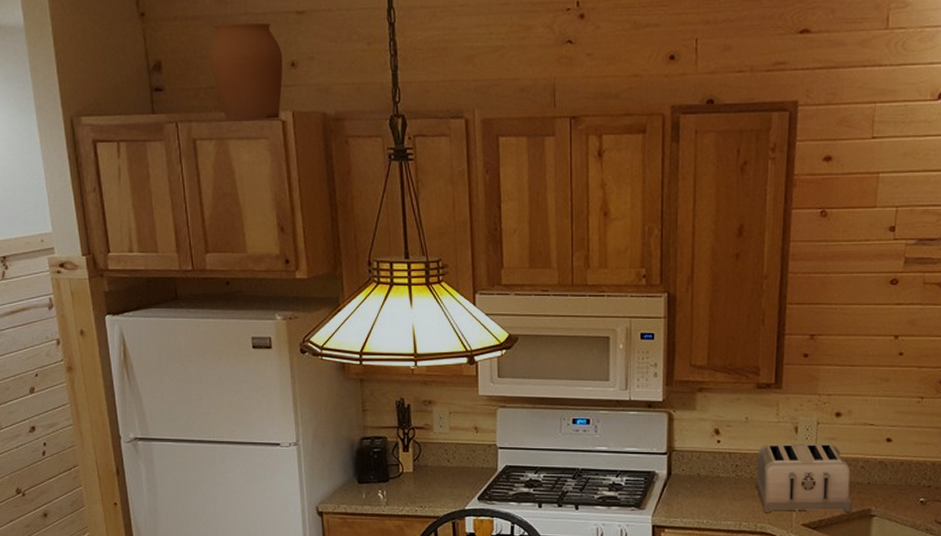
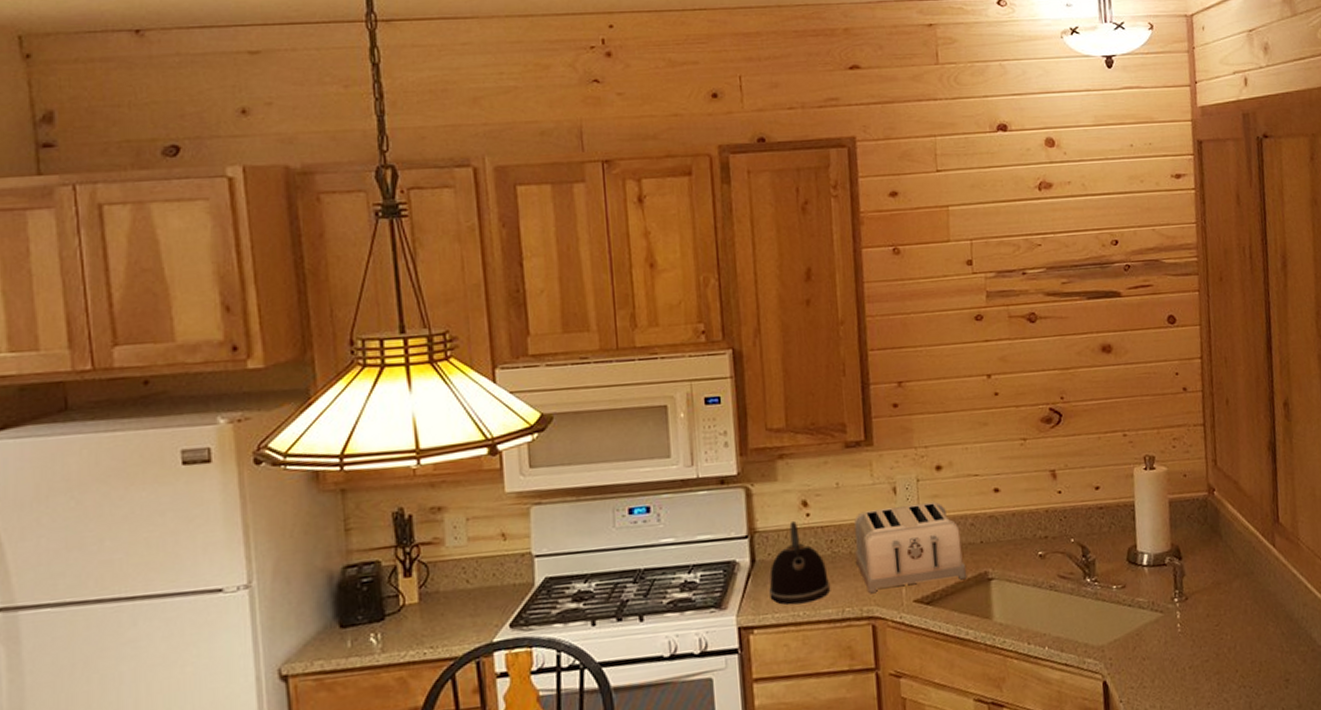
vase: present [208,22,283,120] -> none [123,64,230,180]
kettle: none [680,444,732,514] -> present [769,520,831,605]

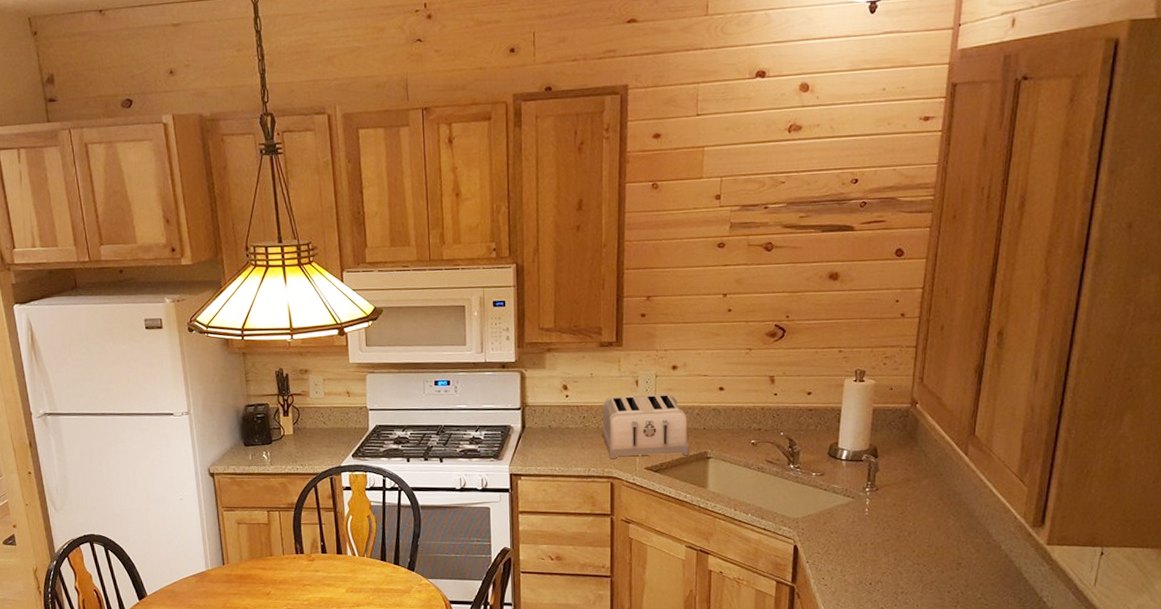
kettle: present [769,520,831,605] -> none [534,399,581,462]

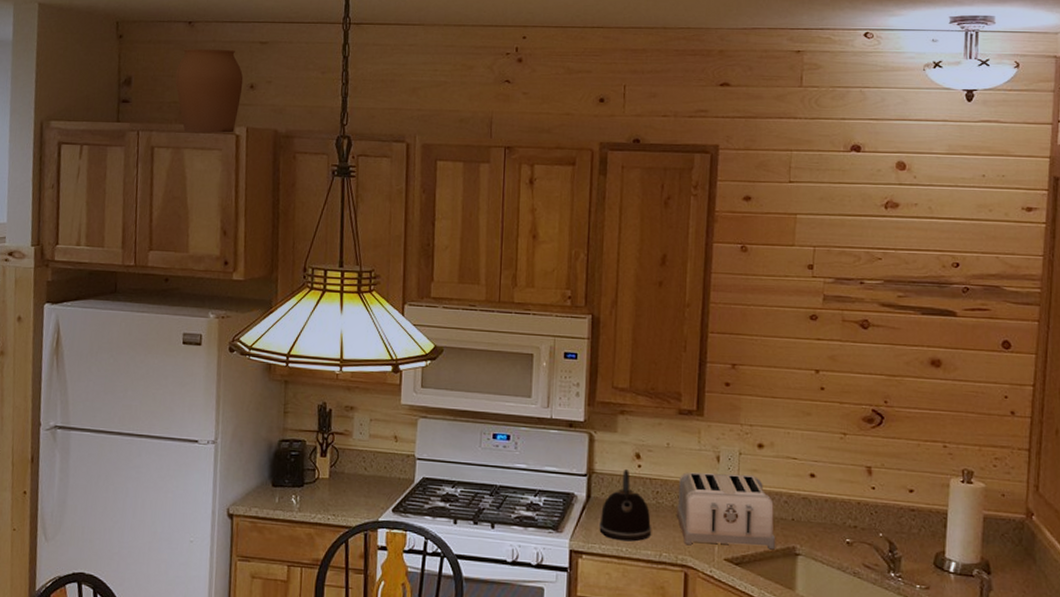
vase: none [95,35,163,125] -> present [175,48,244,133]
kettle: none [534,399,581,462] -> present [599,468,652,541]

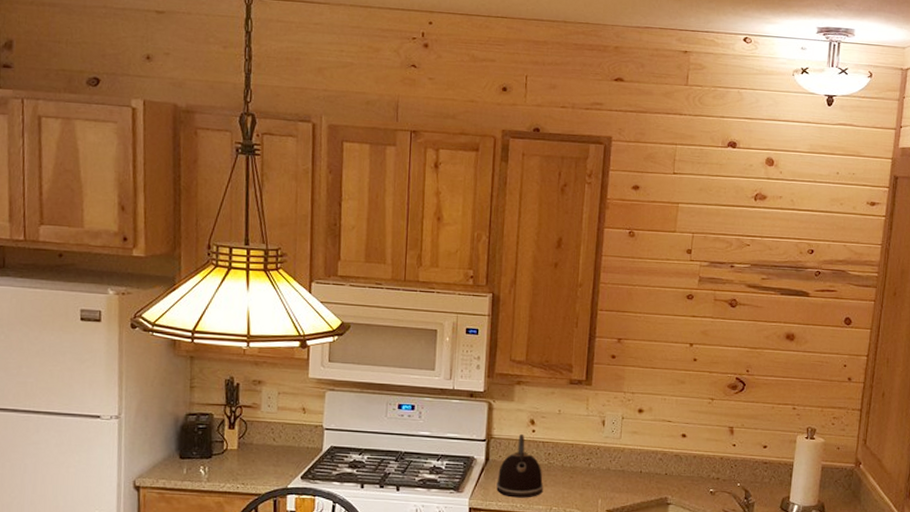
vase: present [175,48,244,133] -> none [62,12,139,106]
toaster: present [676,472,776,550] -> none [565,435,651,501]

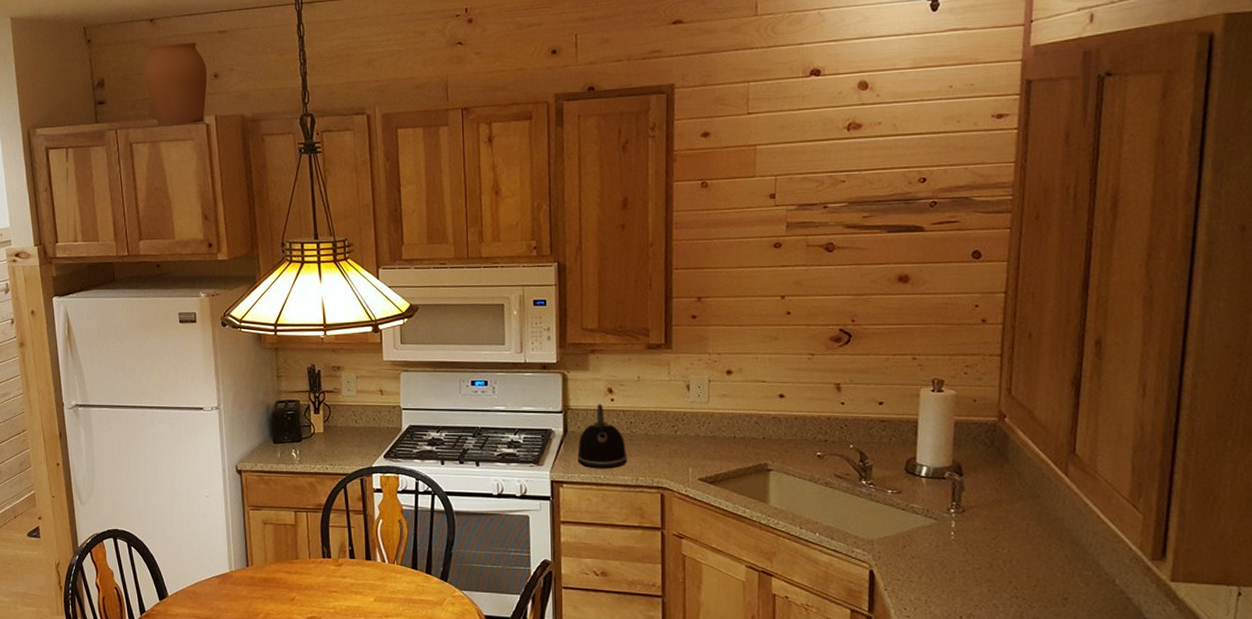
vase: none [62,12,139,106] -> present [144,42,207,126]

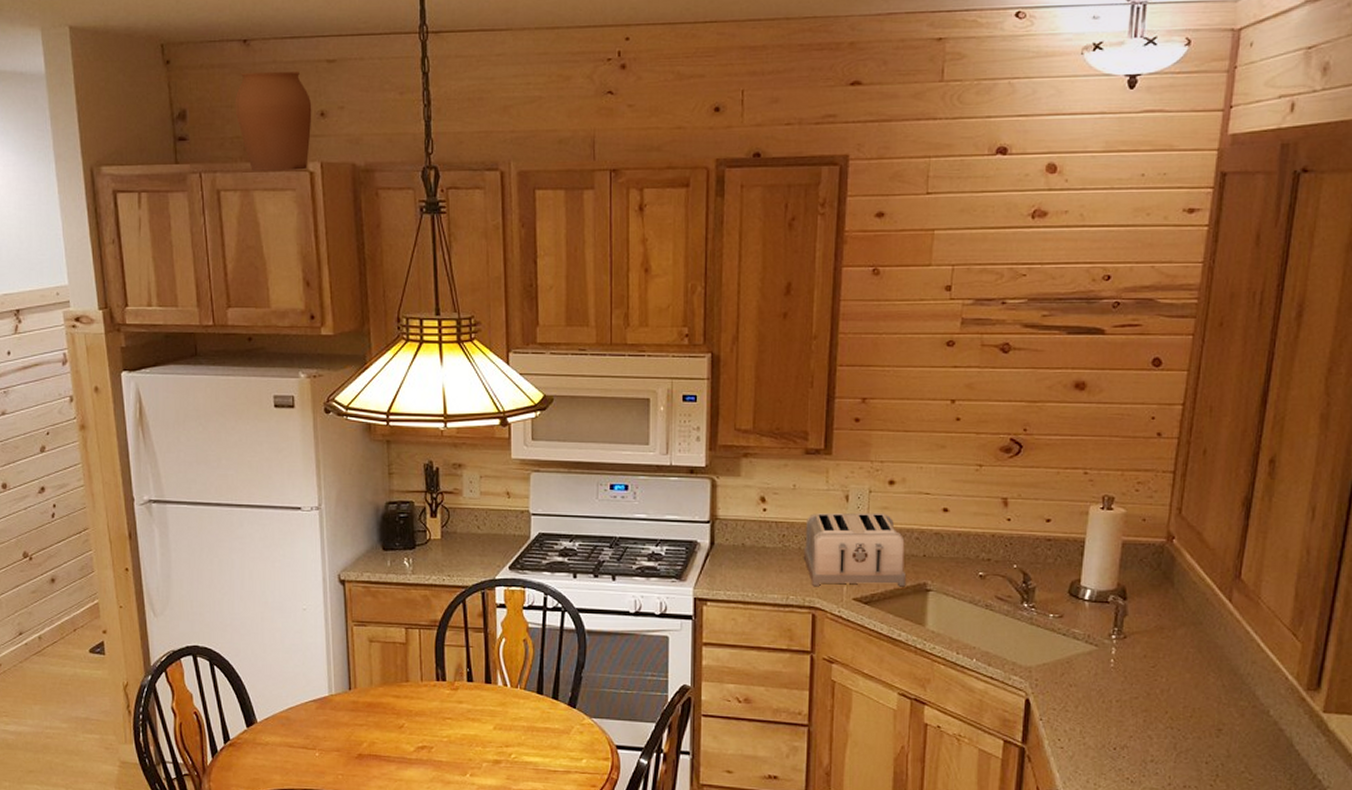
kettle: present [577,403,628,469] -> none [724,513,779,586]
toaster: none [649,400,748,468] -> present [803,512,907,587]

